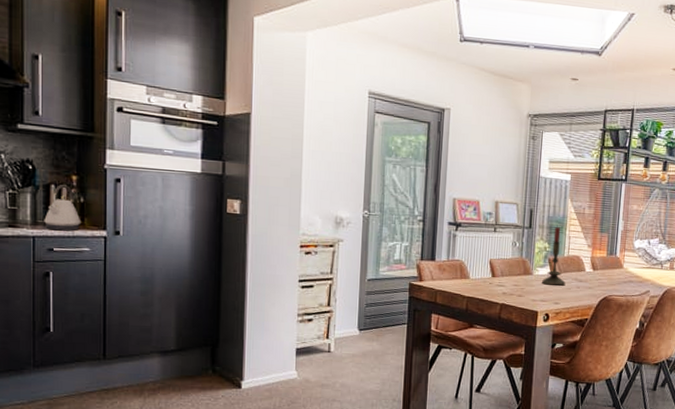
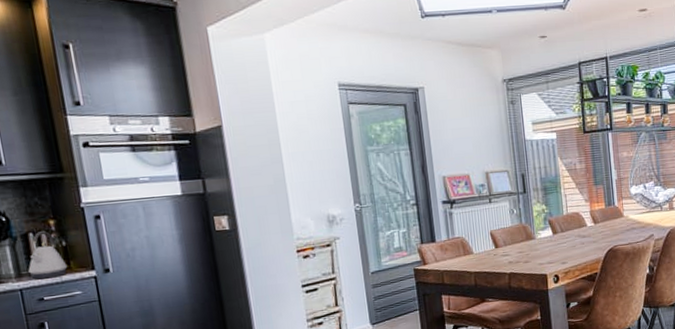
candle: present [542,225,566,286] -> none [546,185,570,247]

